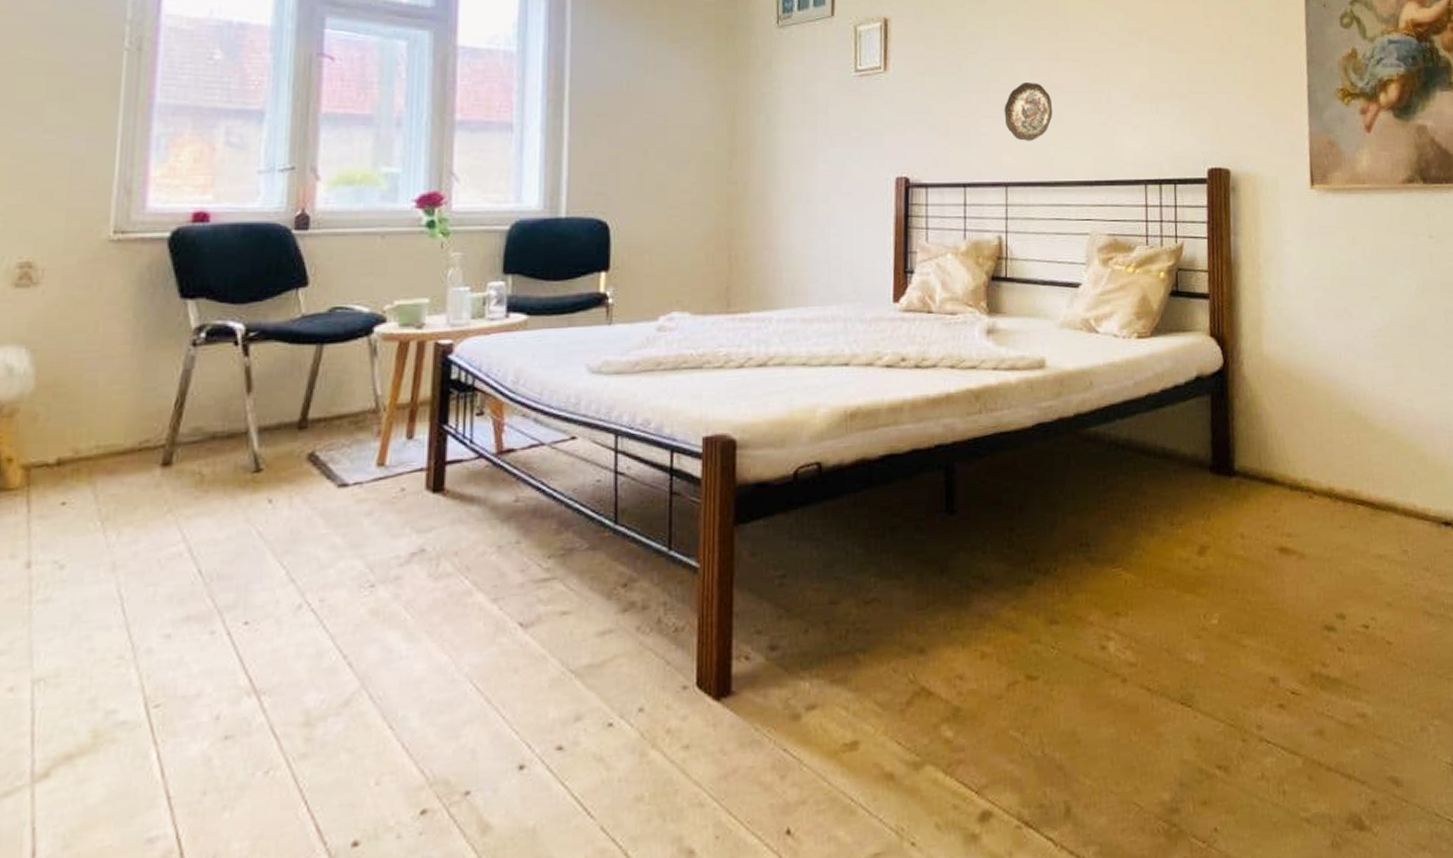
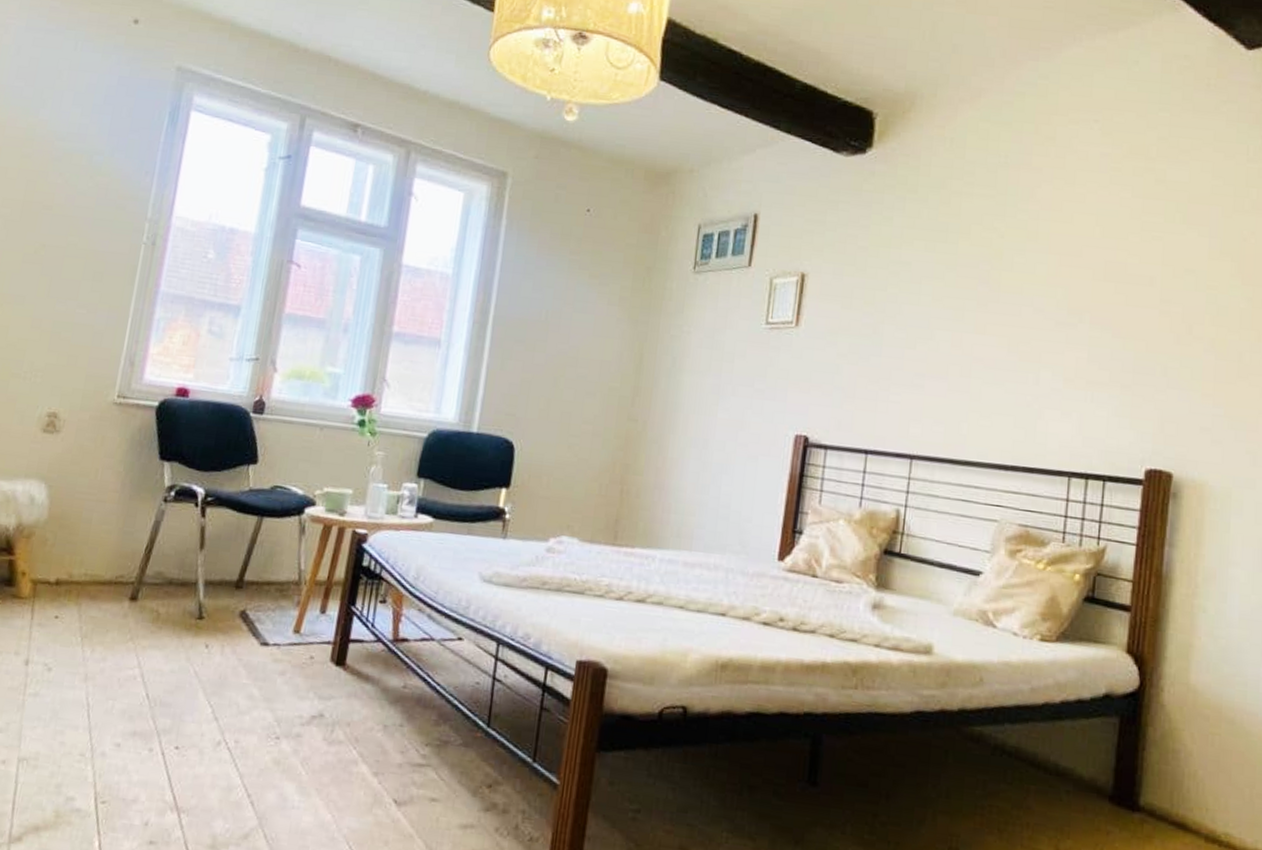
decorative plate: present [1004,81,1053,141] -> none [917,352,972,415]

